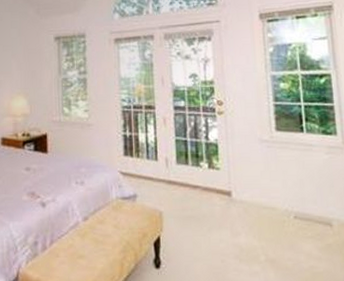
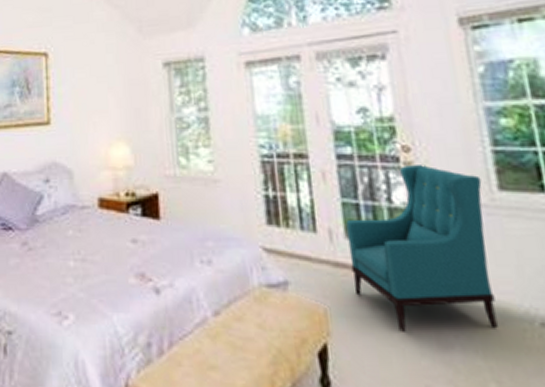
armchair: none [178,114,268,226] -> present [346,165,498,332]

